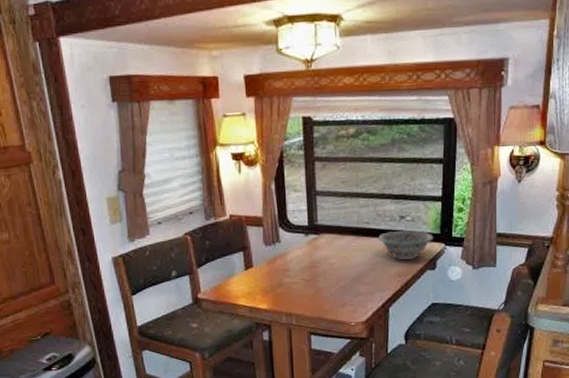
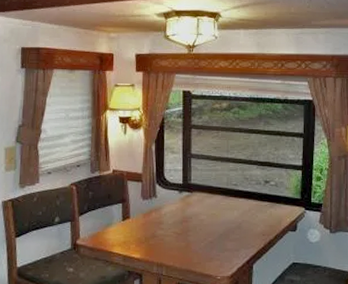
decorative bowl: present [378,230,434,260] -> none [245,194,295,220]

